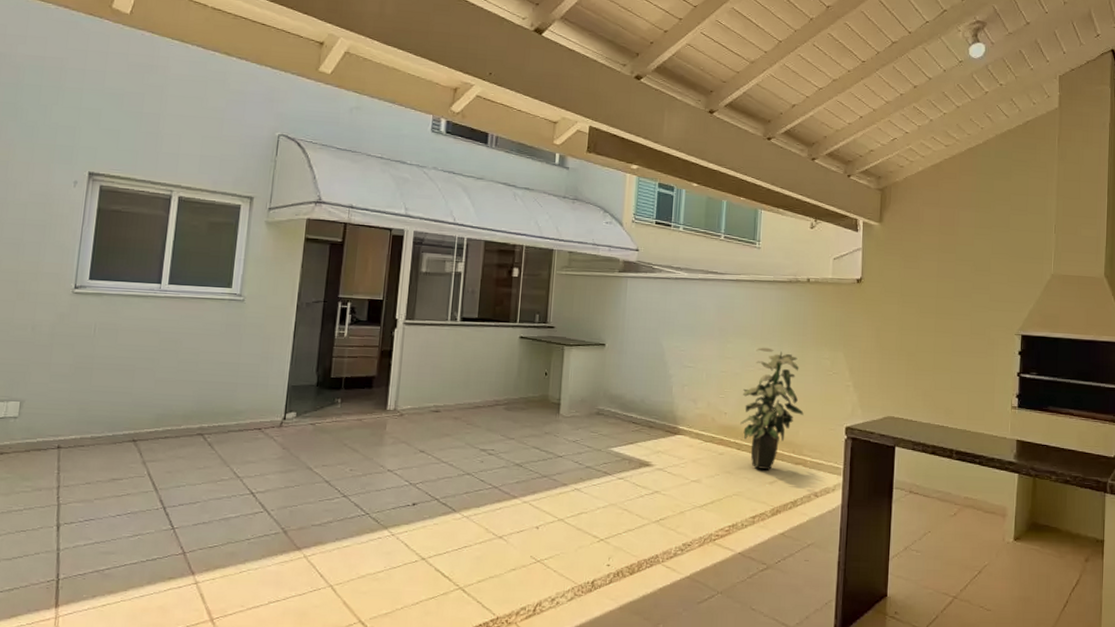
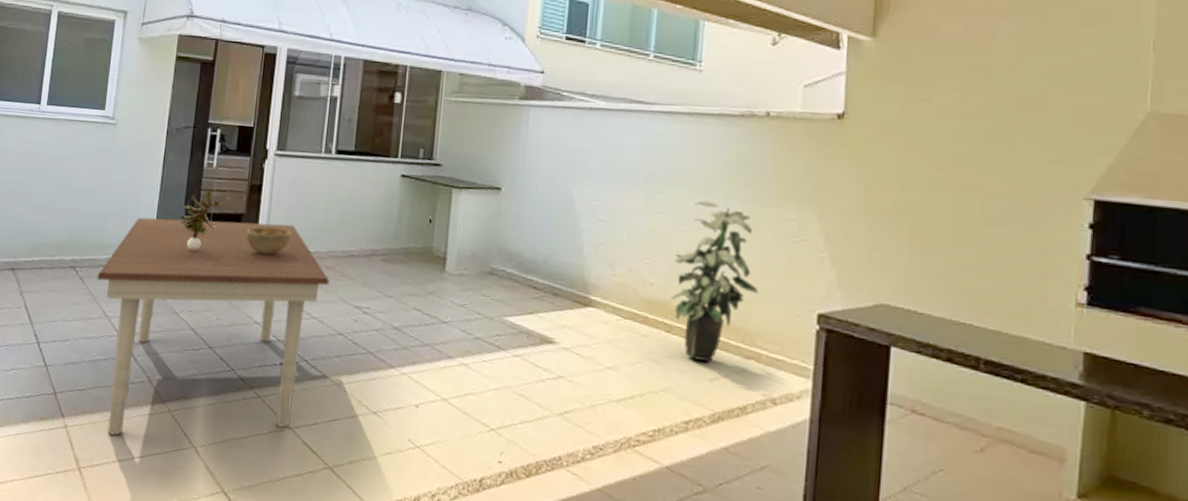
dining table: none [226,383,457,585] -> present [97,217,330,436]
potted plant: none [310,356,362,412] -> present [178,188,231,251]
decorative bowl: none [378,387,421,411] -> present [246,227,291,255]

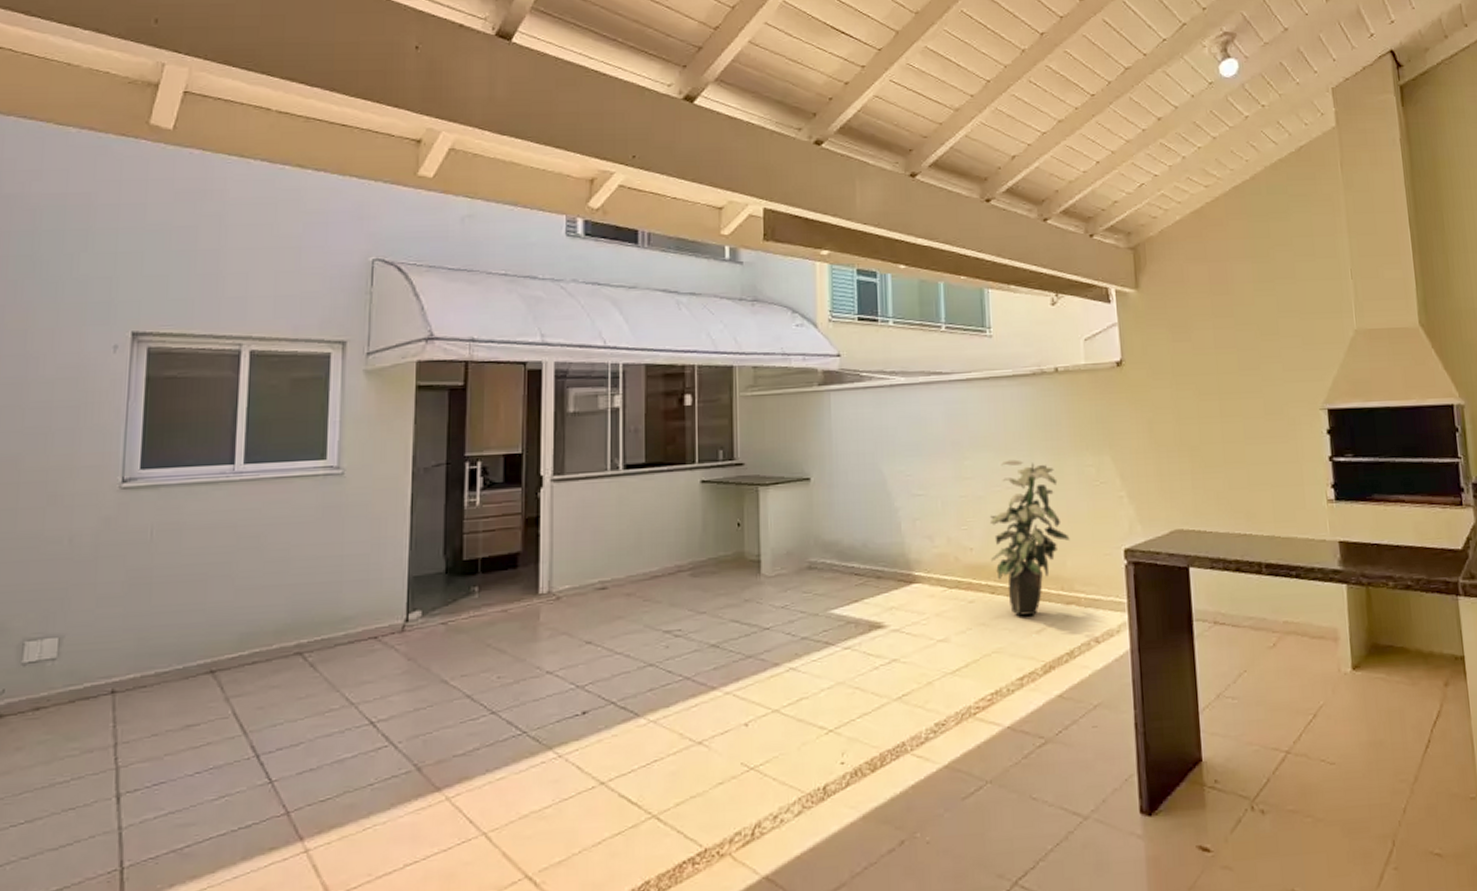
dining table: present [97,217,330,436] -> none [333,554,632,846]
potted plant: present [178,188,231,251] -> none [437,531,502,606]
decorative bowl: present [246,227,291,255] -> none [526,561,580,594]

